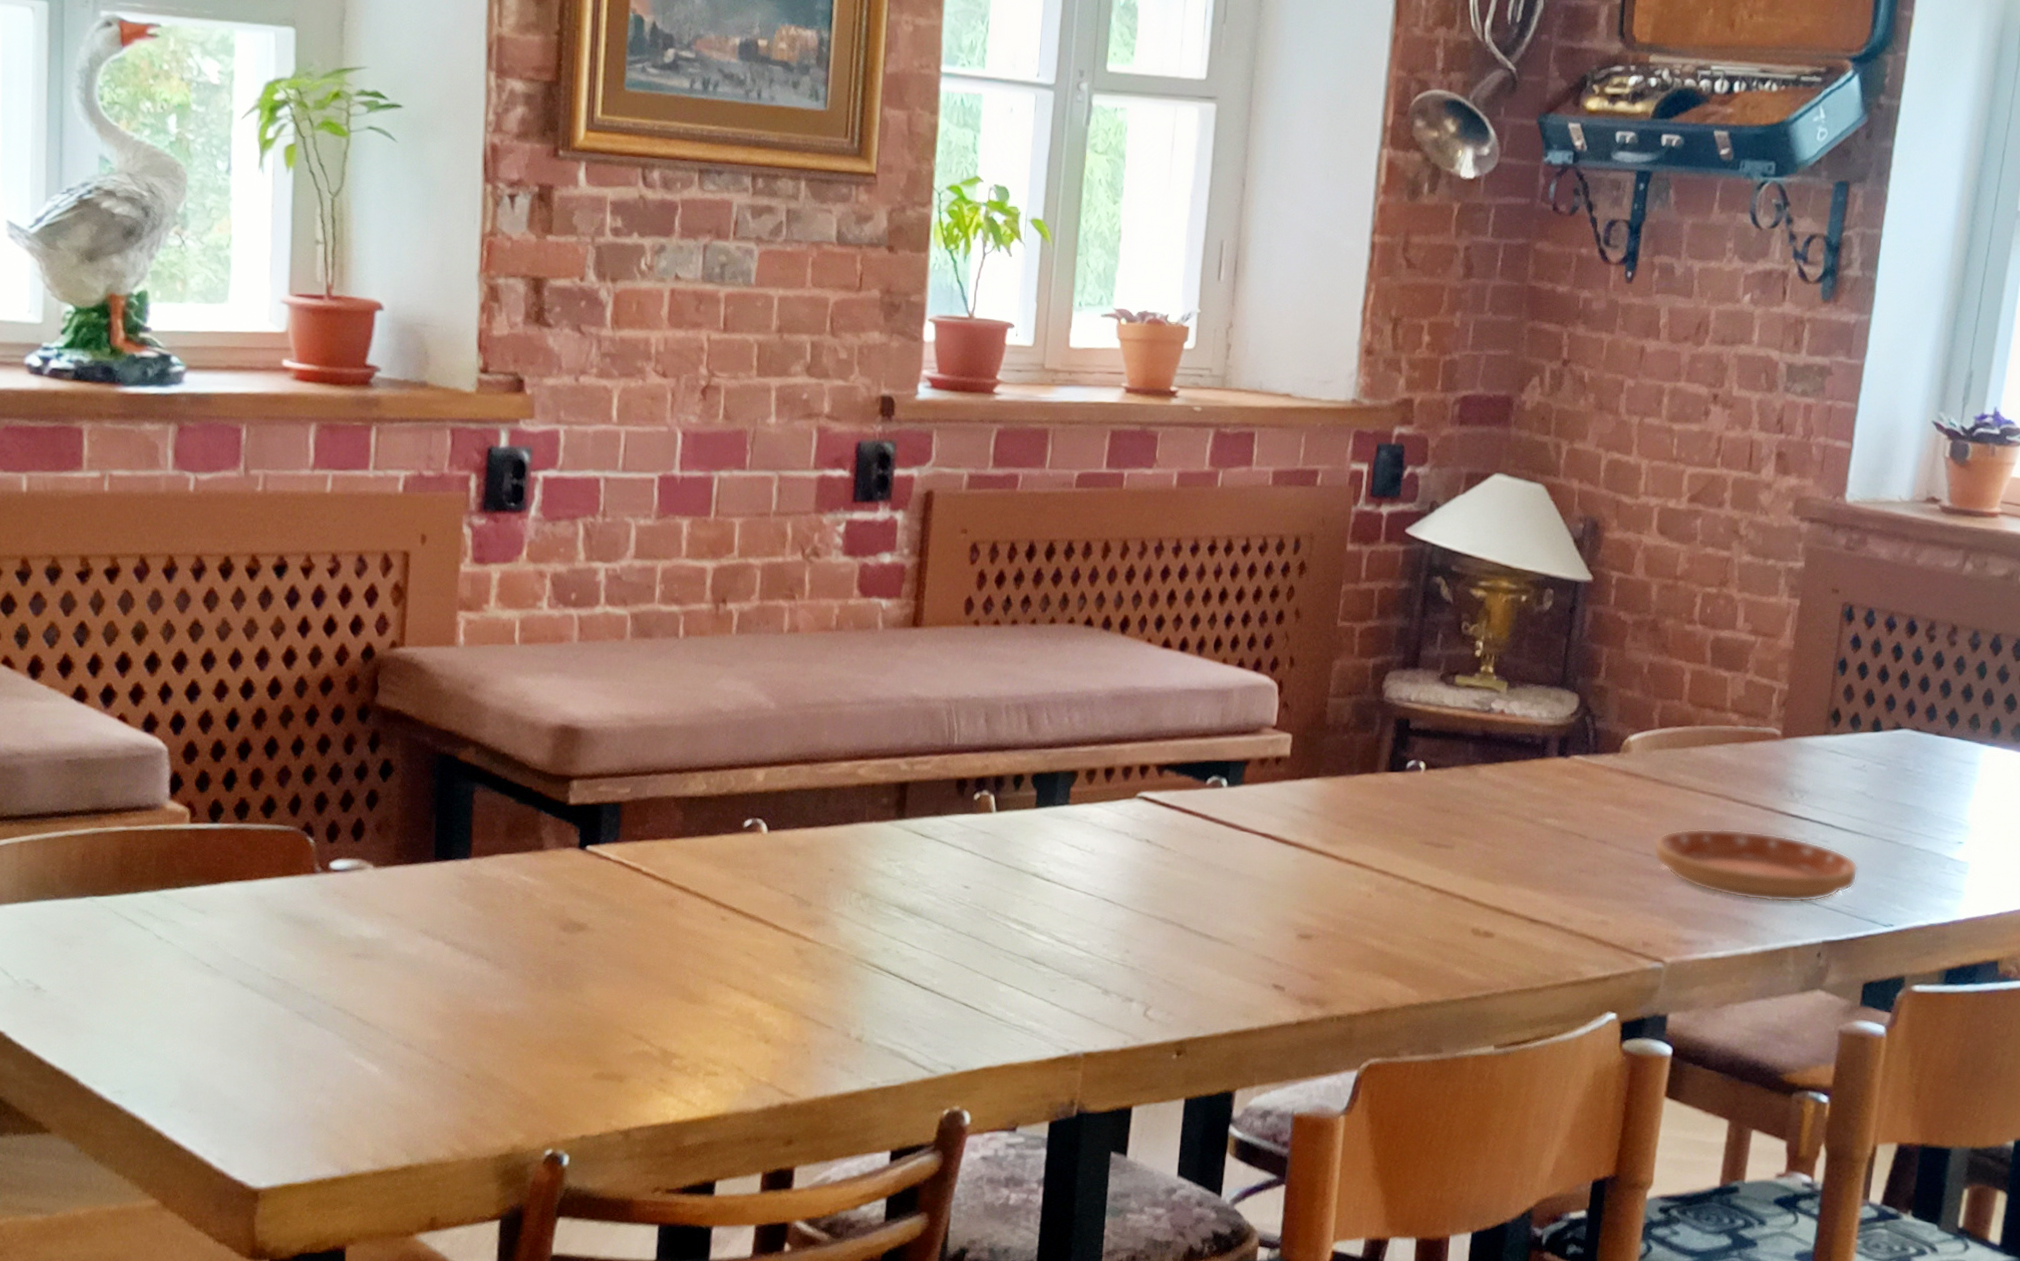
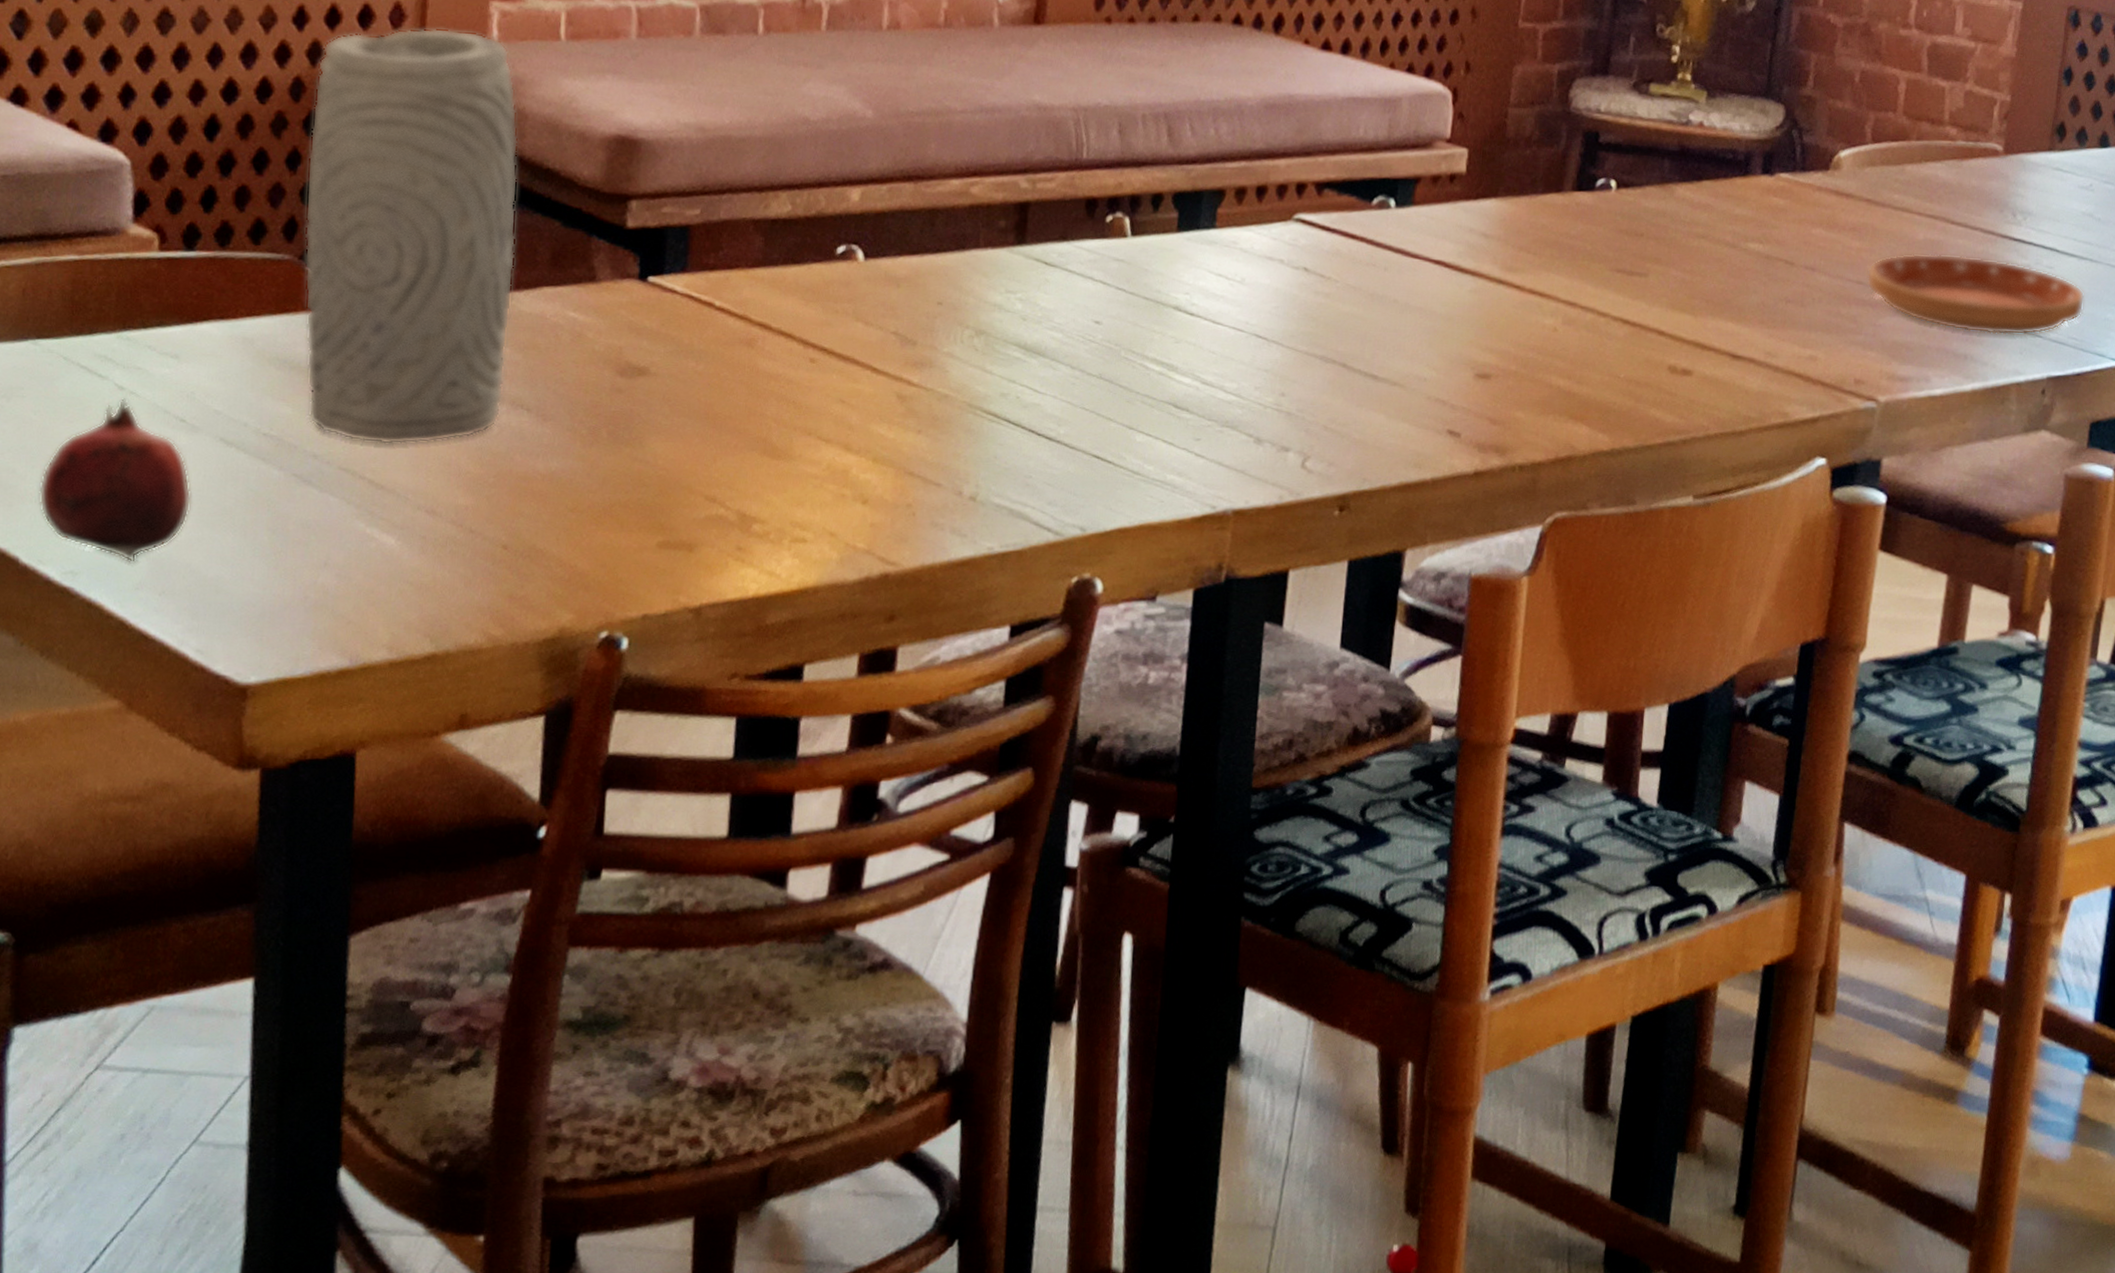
fruit: none [94,946,215,1084] -> present [39,398,192,562]
vase: none [306,634,481,988] -> present [304,27,519,445]

